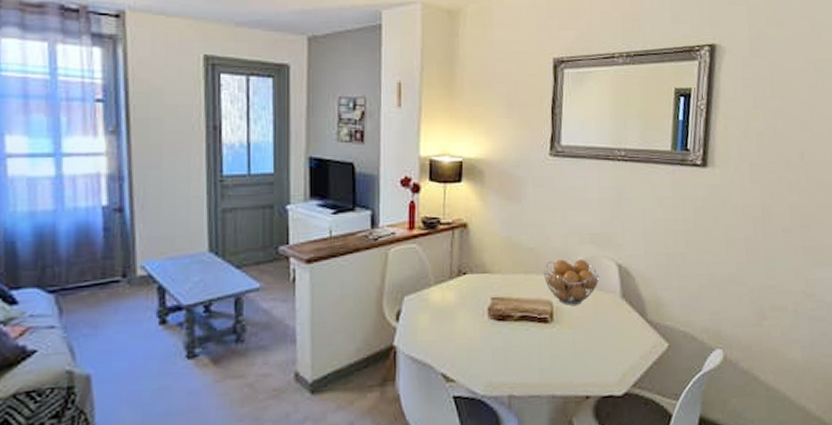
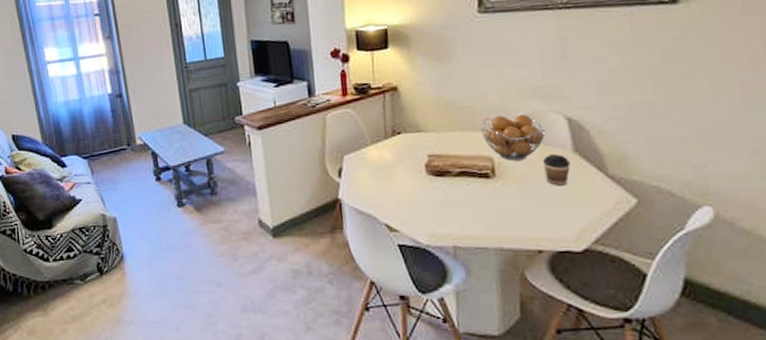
coffee cup: none [596,300,618,331] -> present [543,154,571,186]

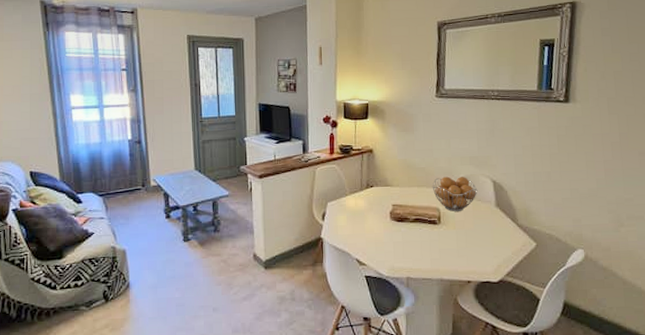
coffee cup: present [543,154,571,186] -> none [475,208,493,232]

